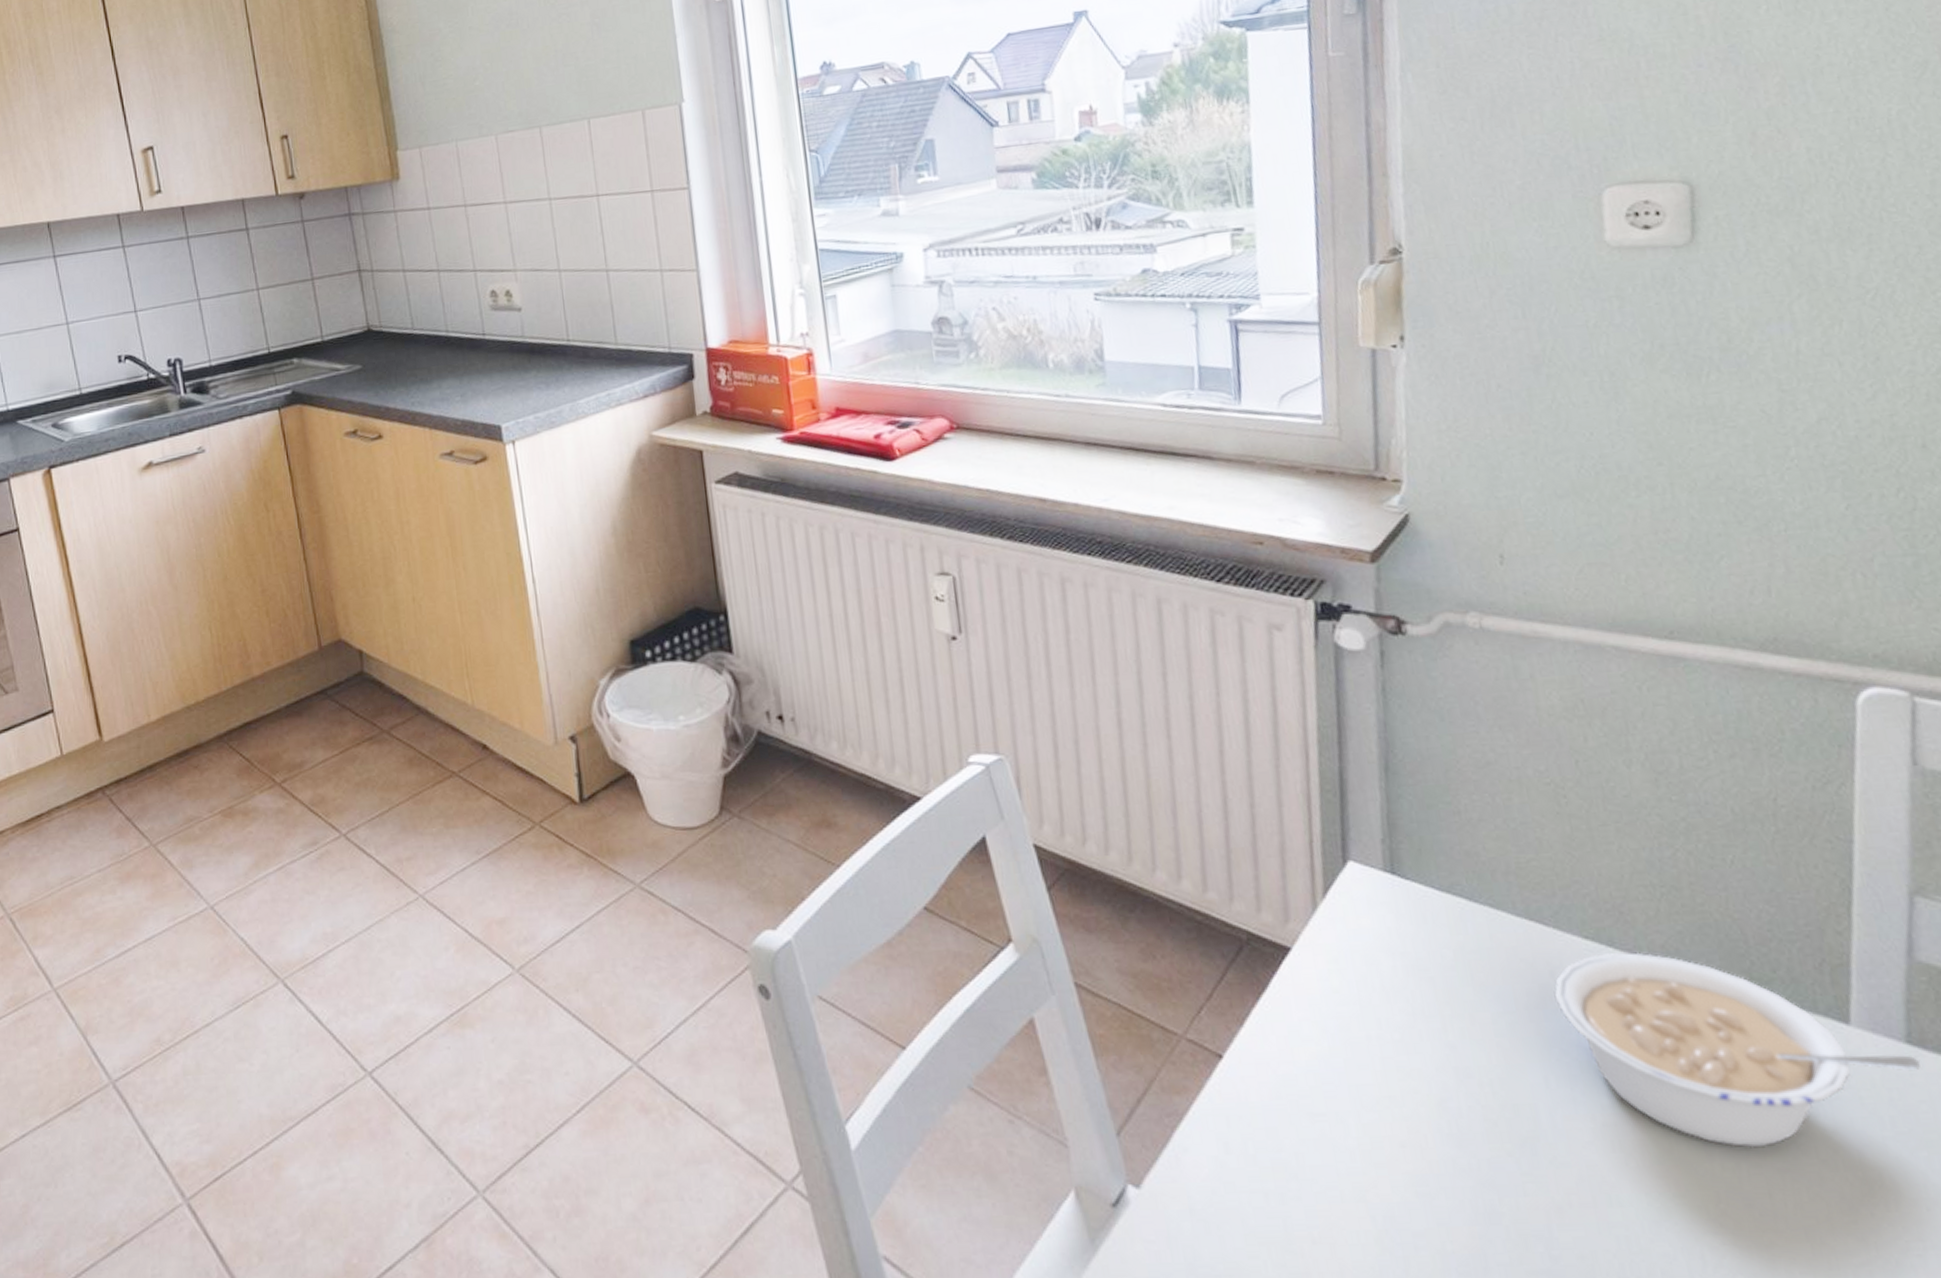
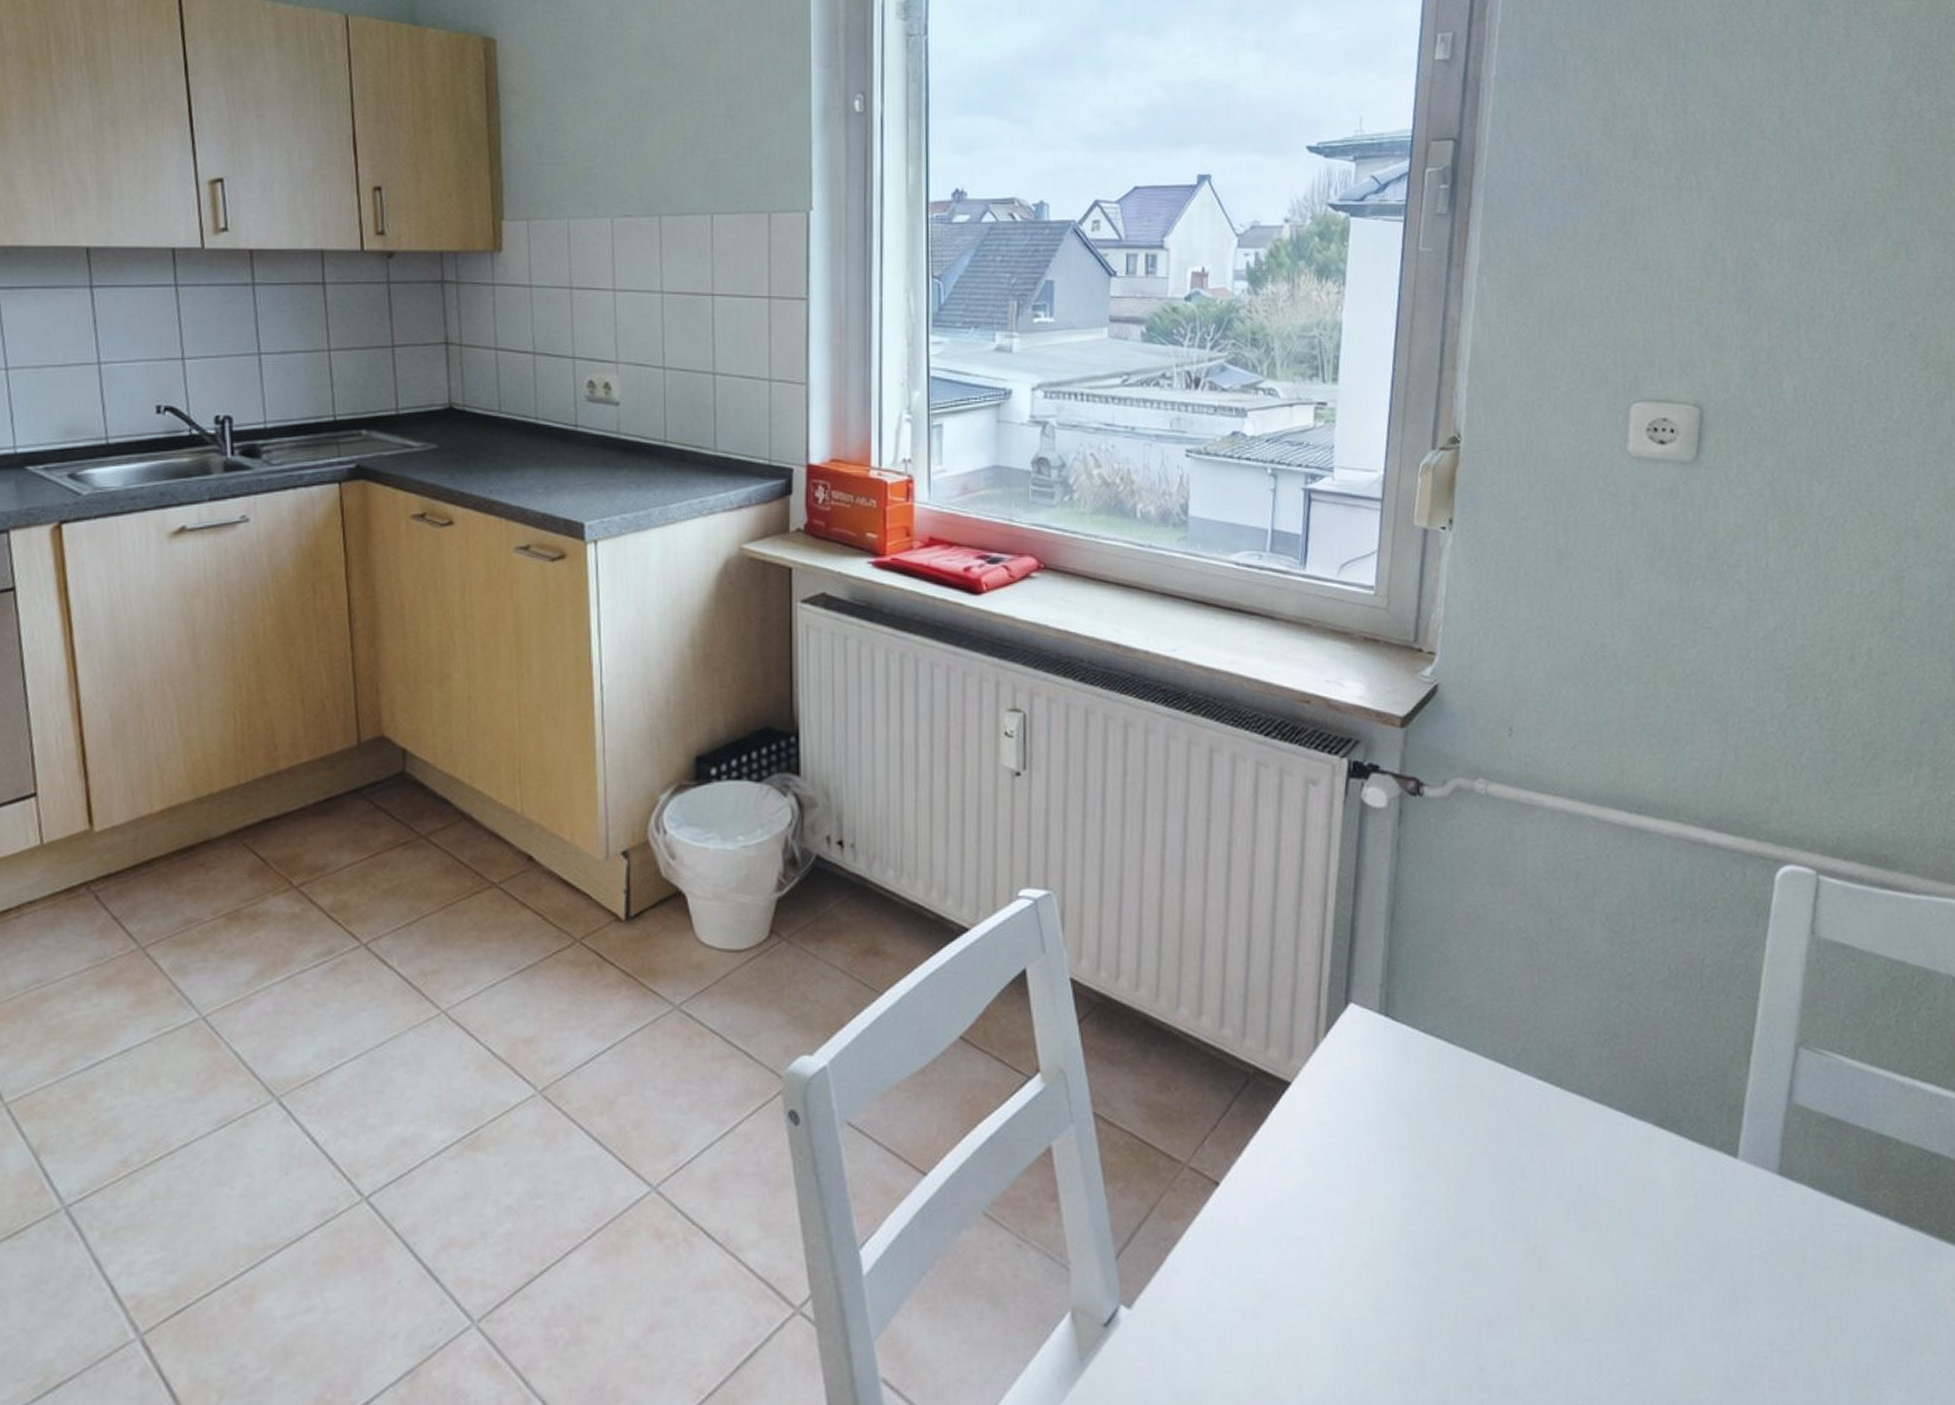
legume: present [1554,952,1920,1148] -> none [1508,1092,1786,1266]

